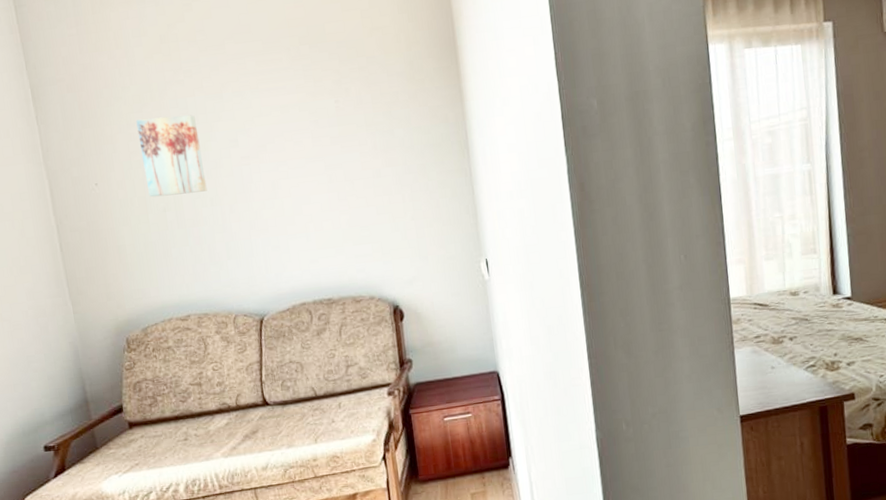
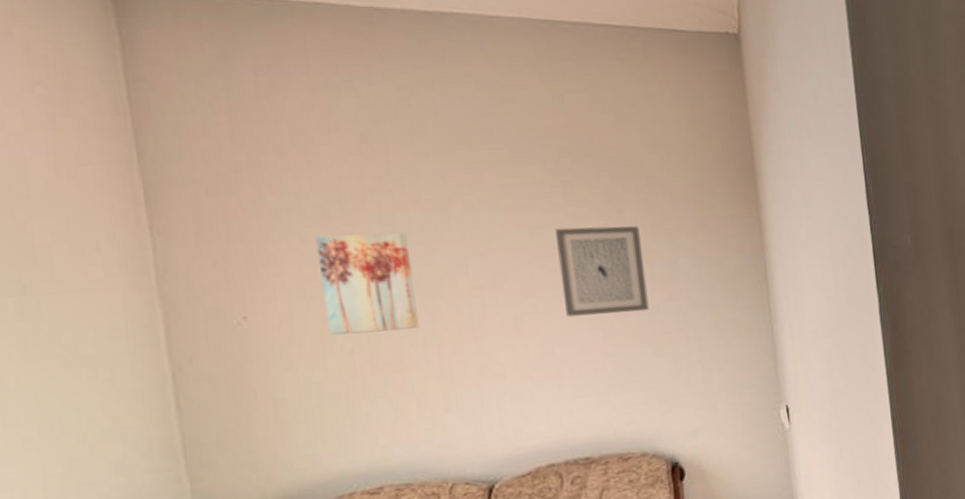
wall art: none [299,101,373,181] -> present [555,226,649,317]

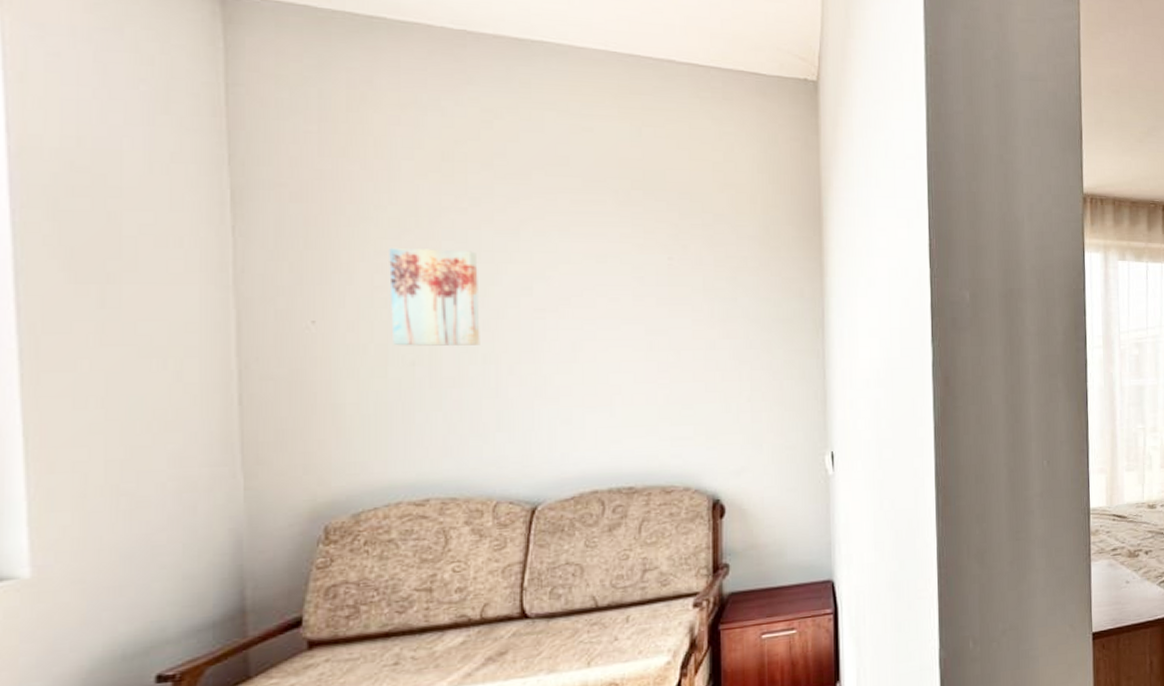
wall art: present [555,226,649,317] -> none [621,258,705,347]

